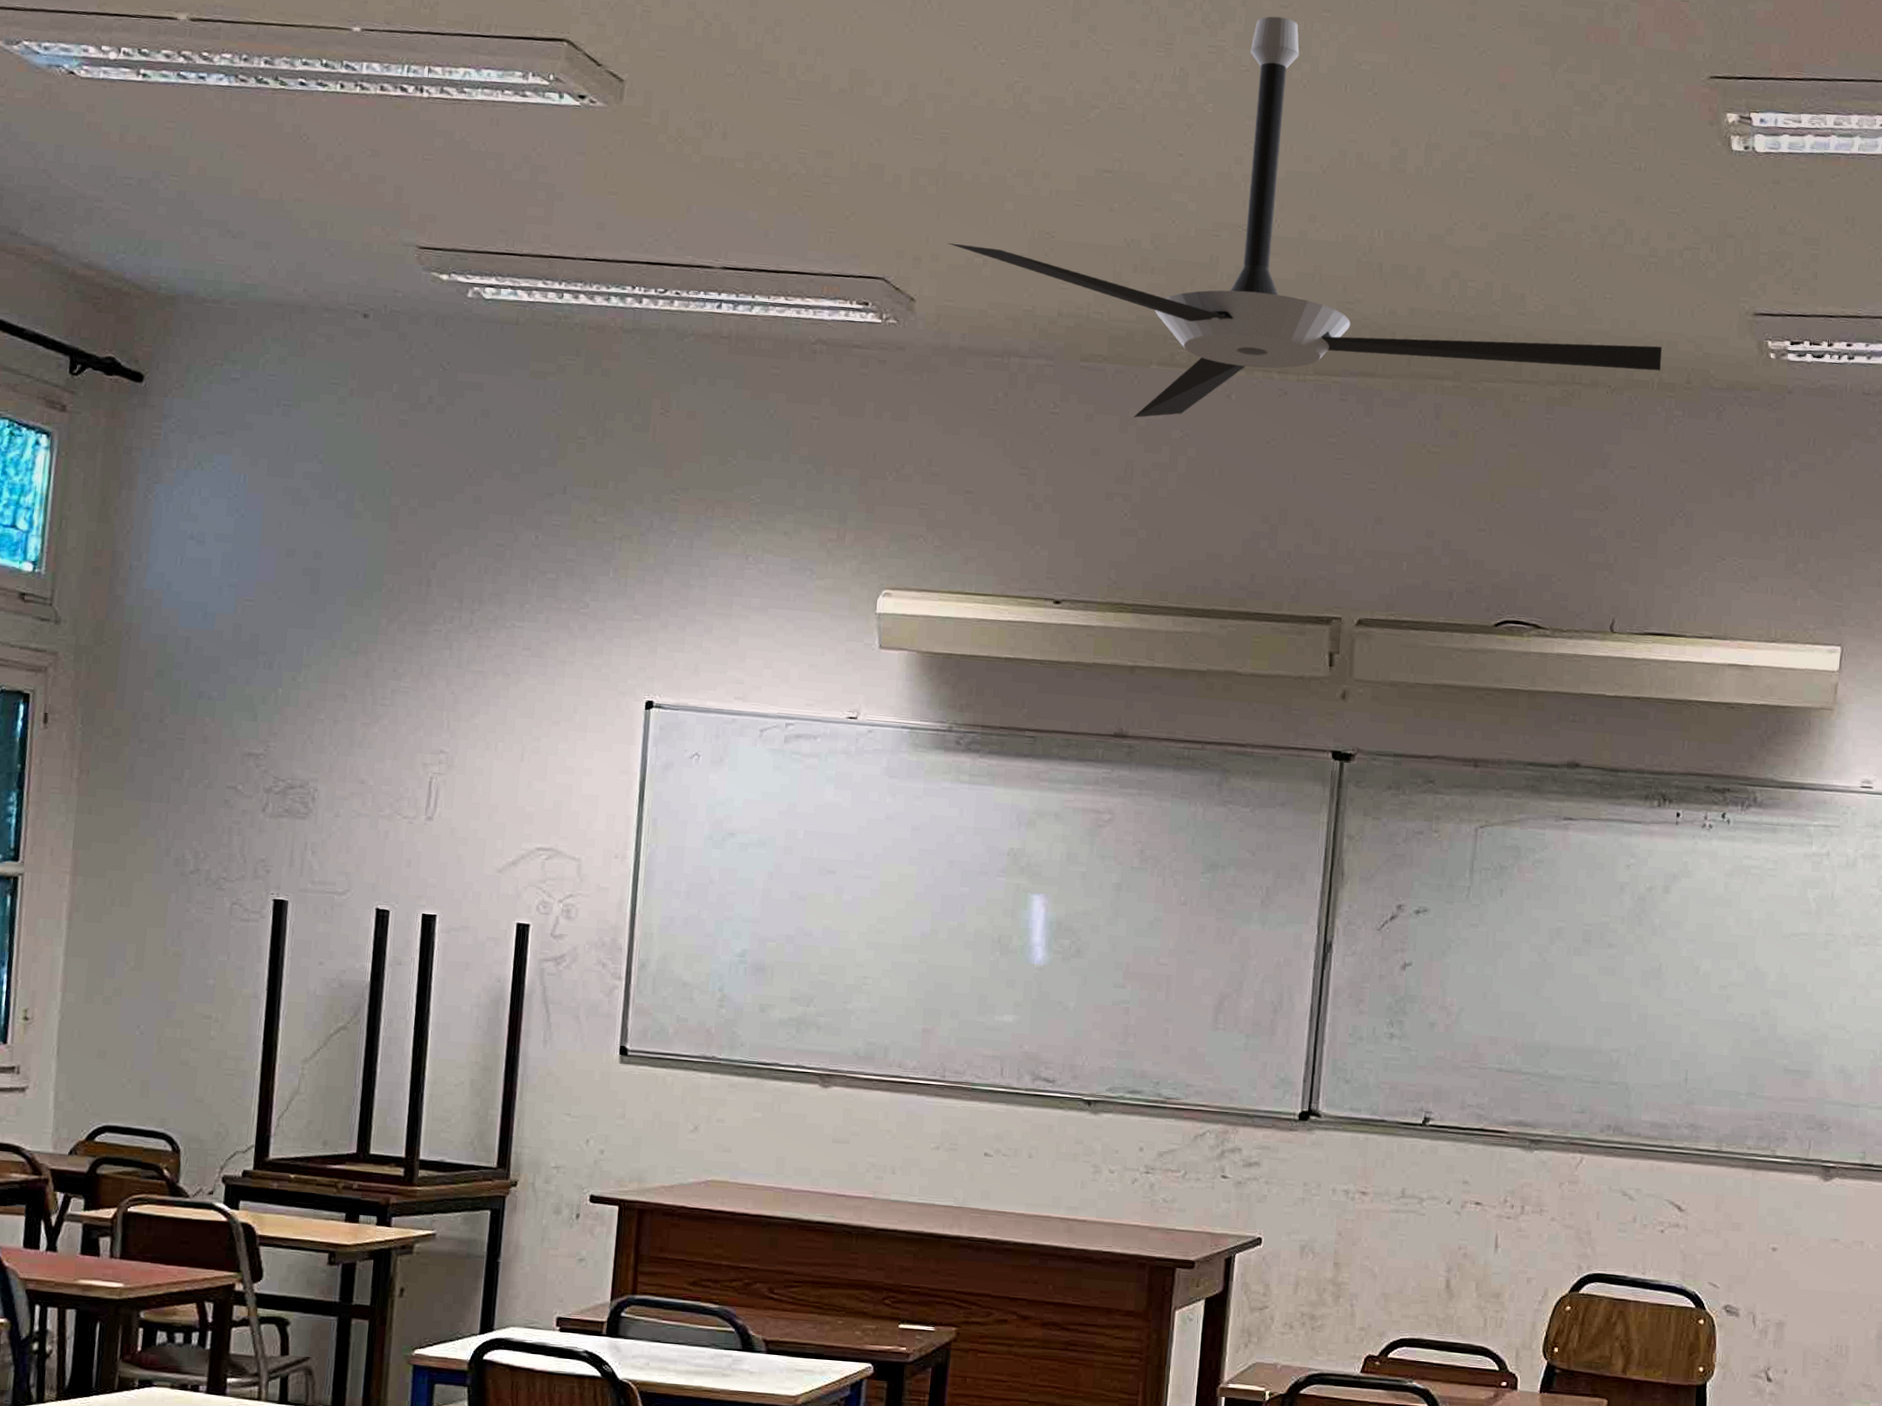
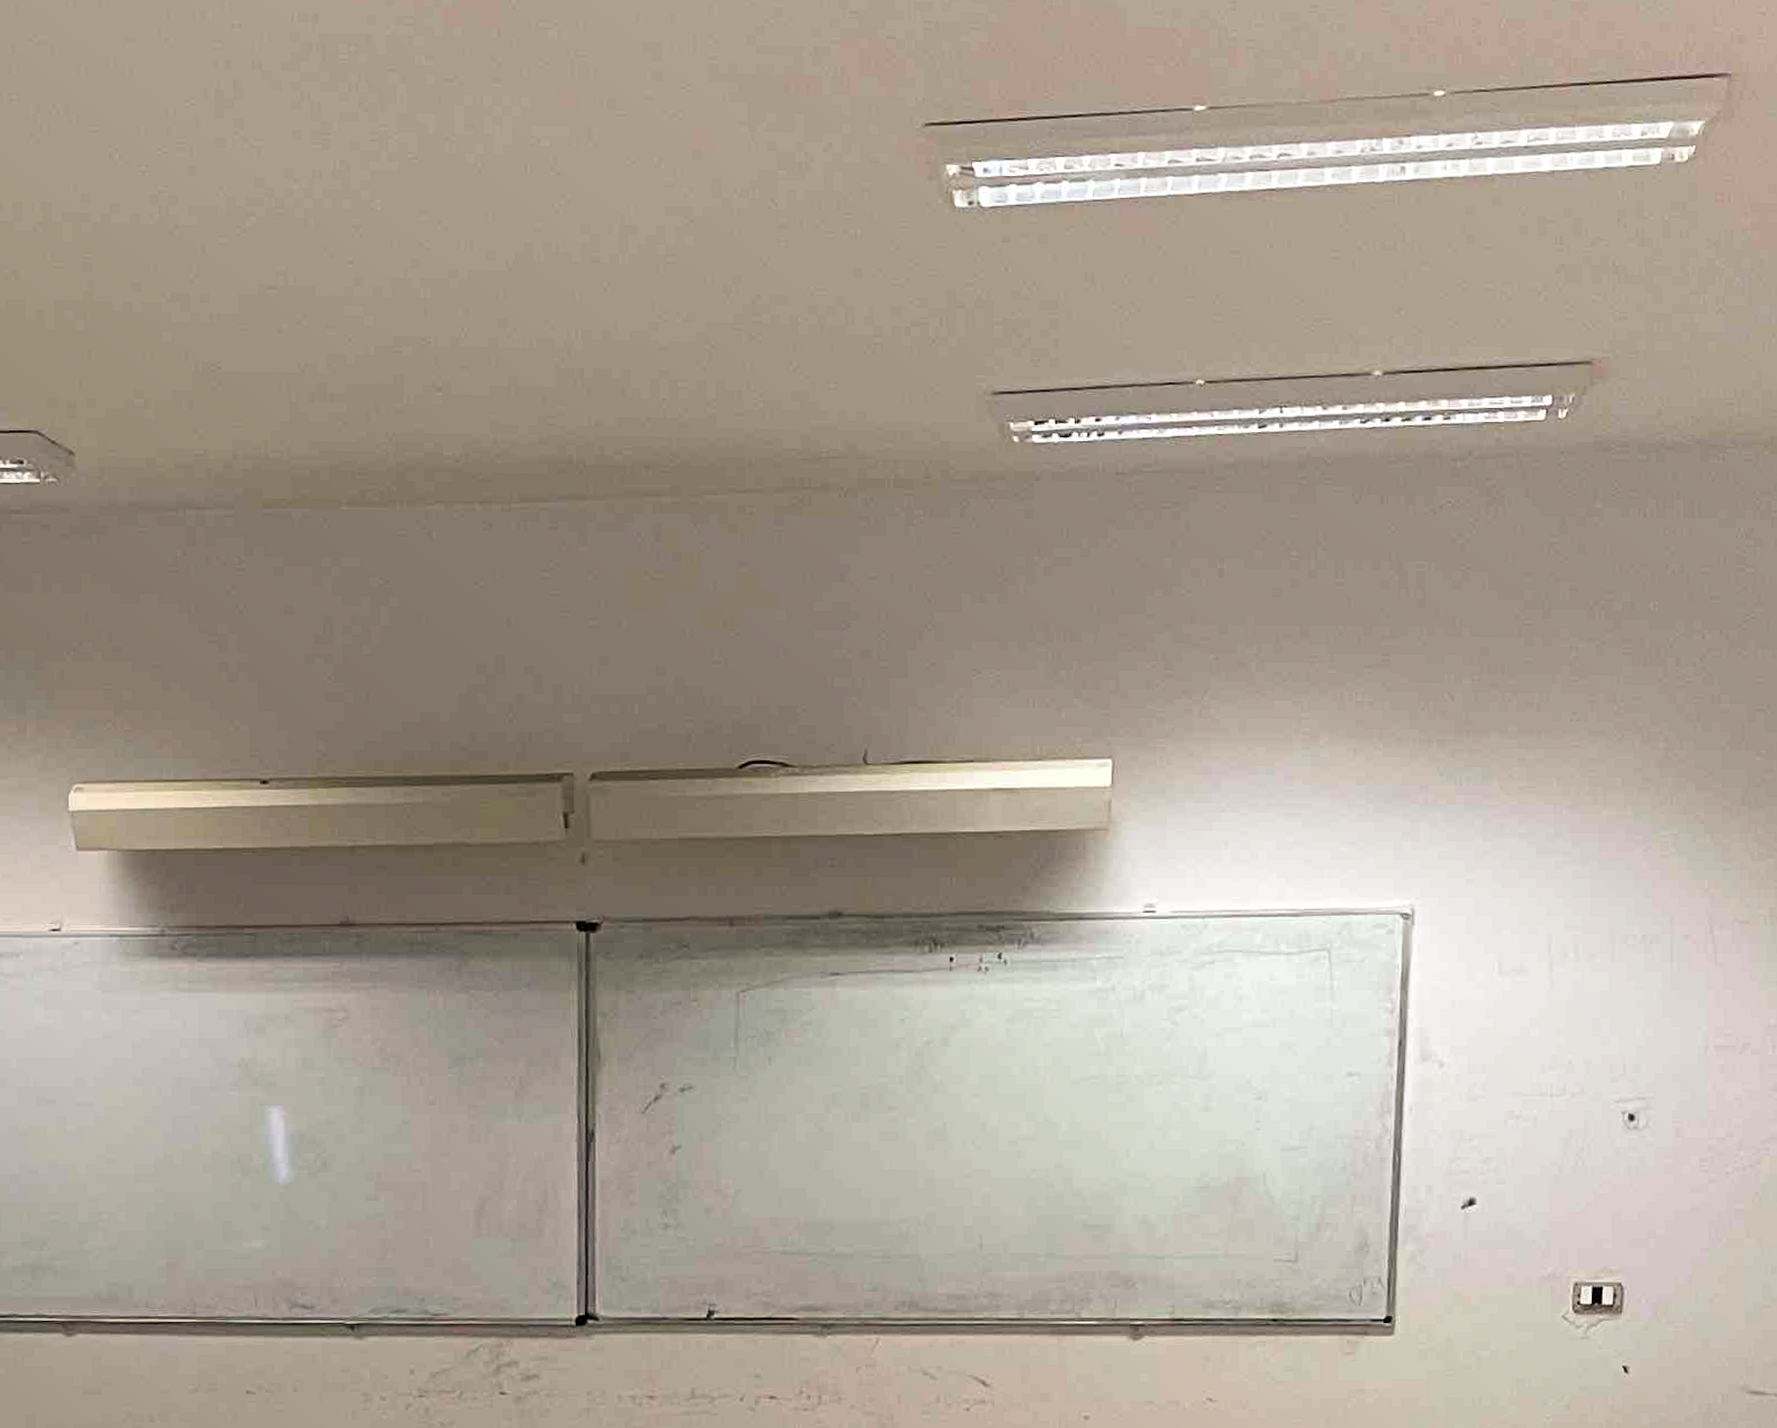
ceiling fan: present [948,16,1662,418] -> none [104,92,896,567]

